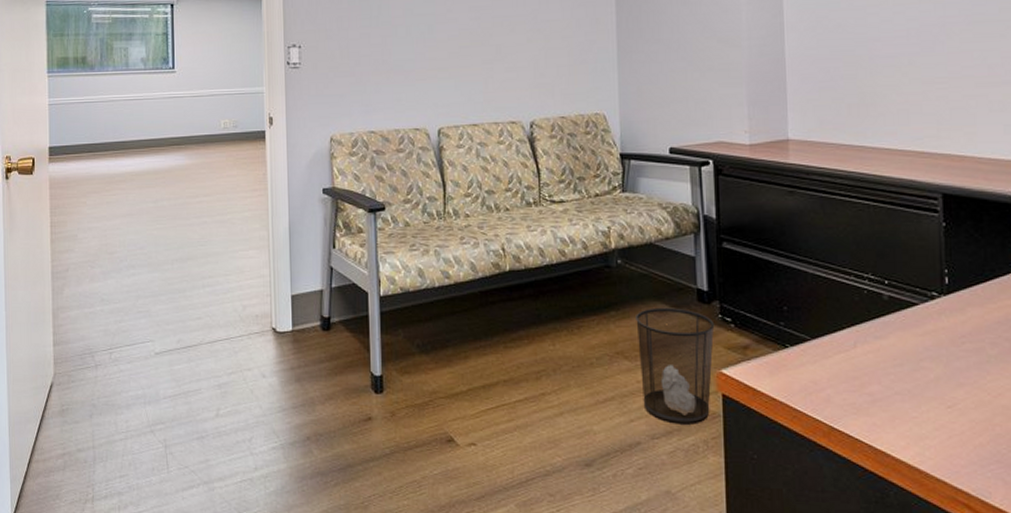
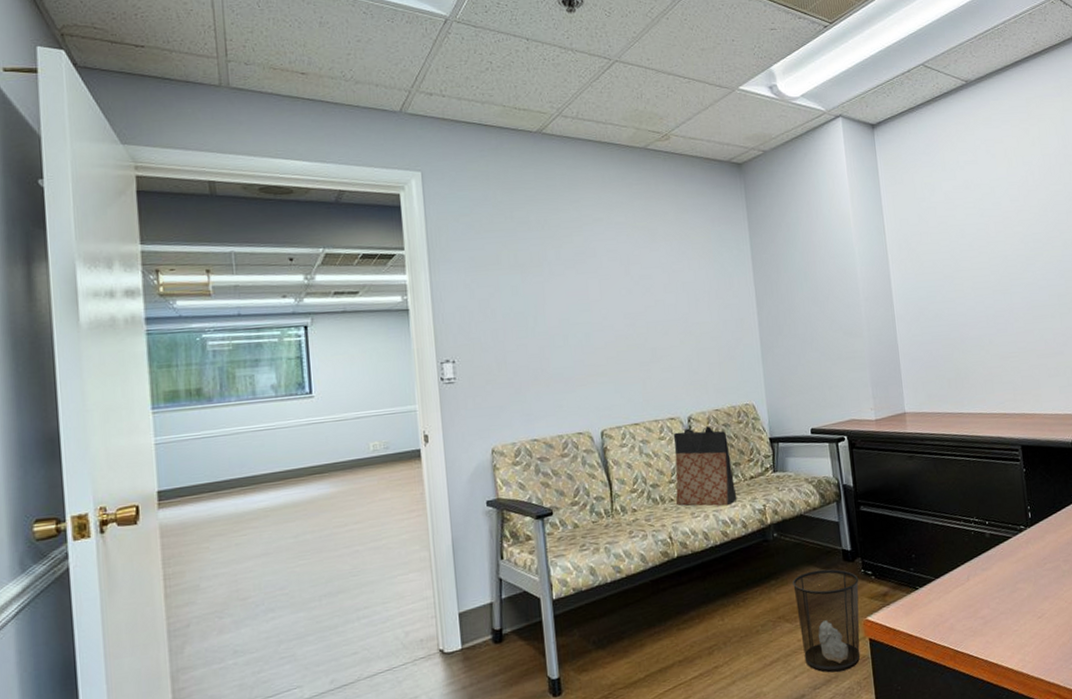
bag: none [511,134,579,223] -> present [673,426,737,507]

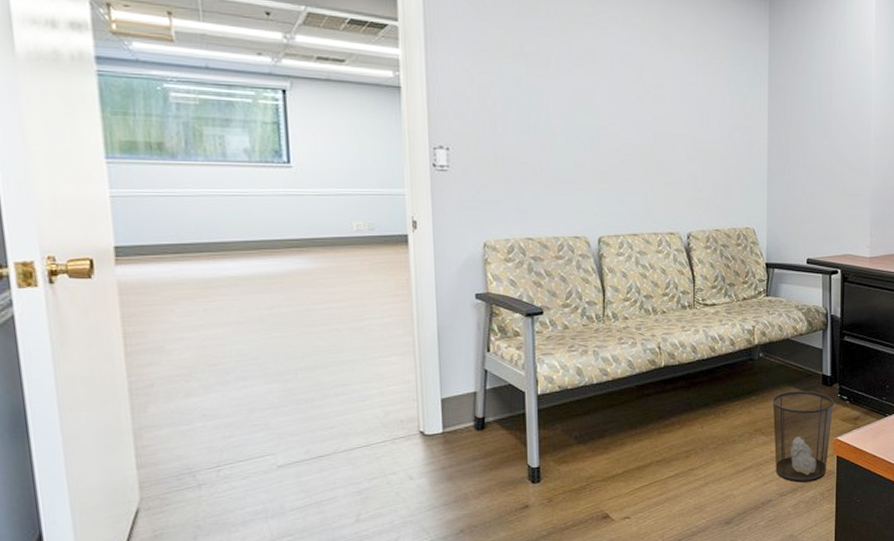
bag: present [673,426,737,507] -> none [667,245,728,323]

